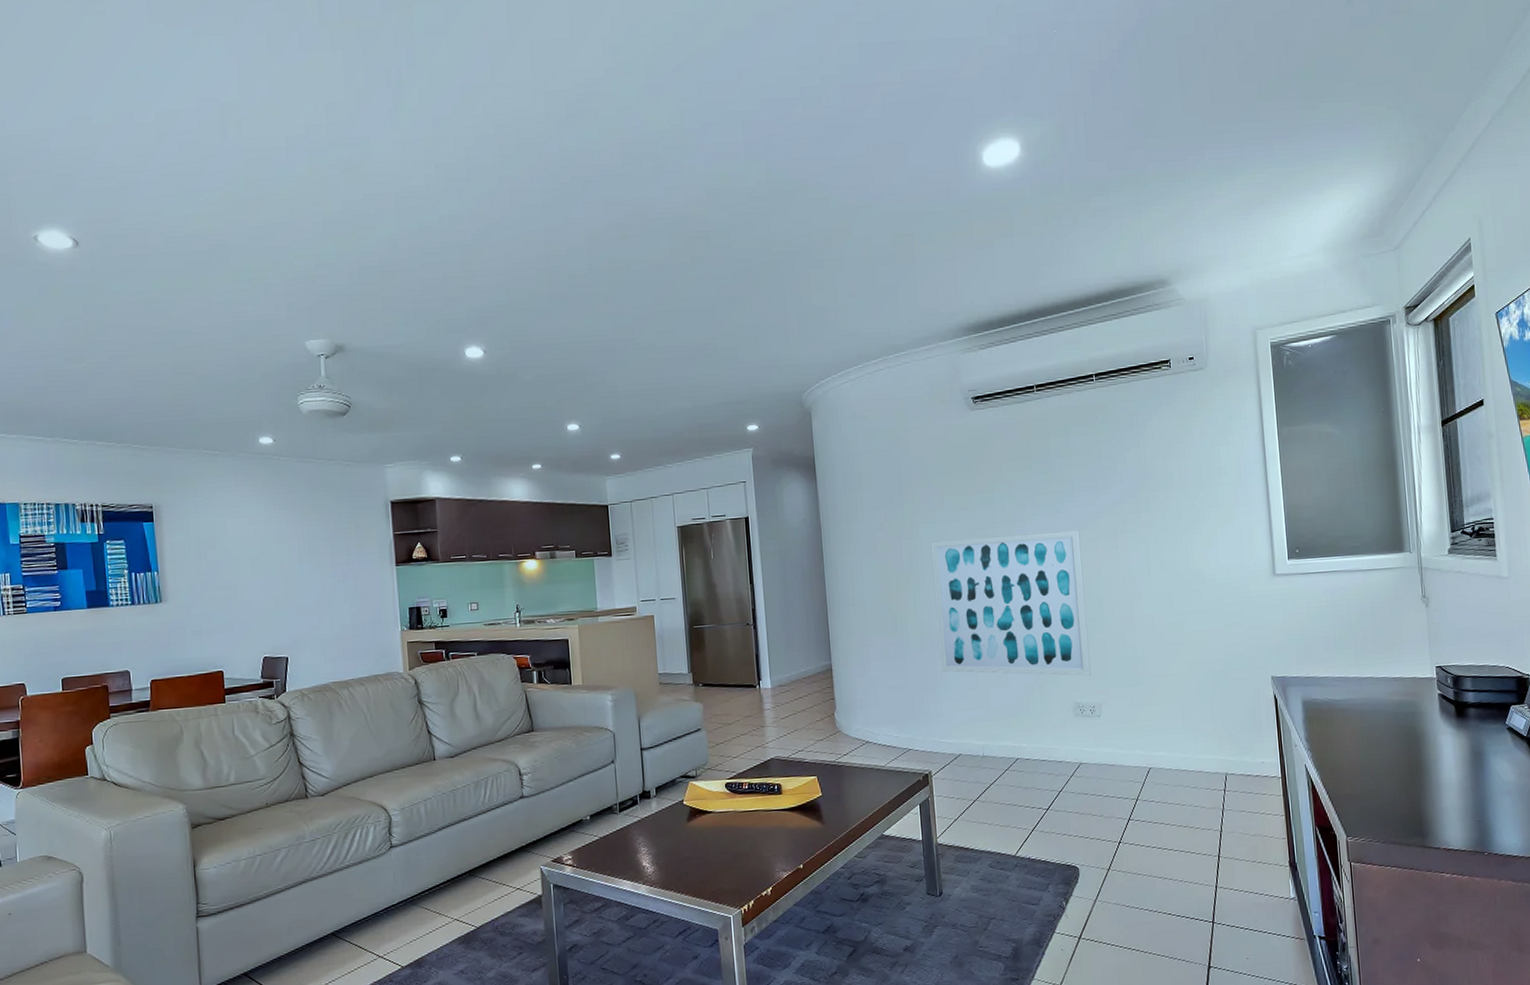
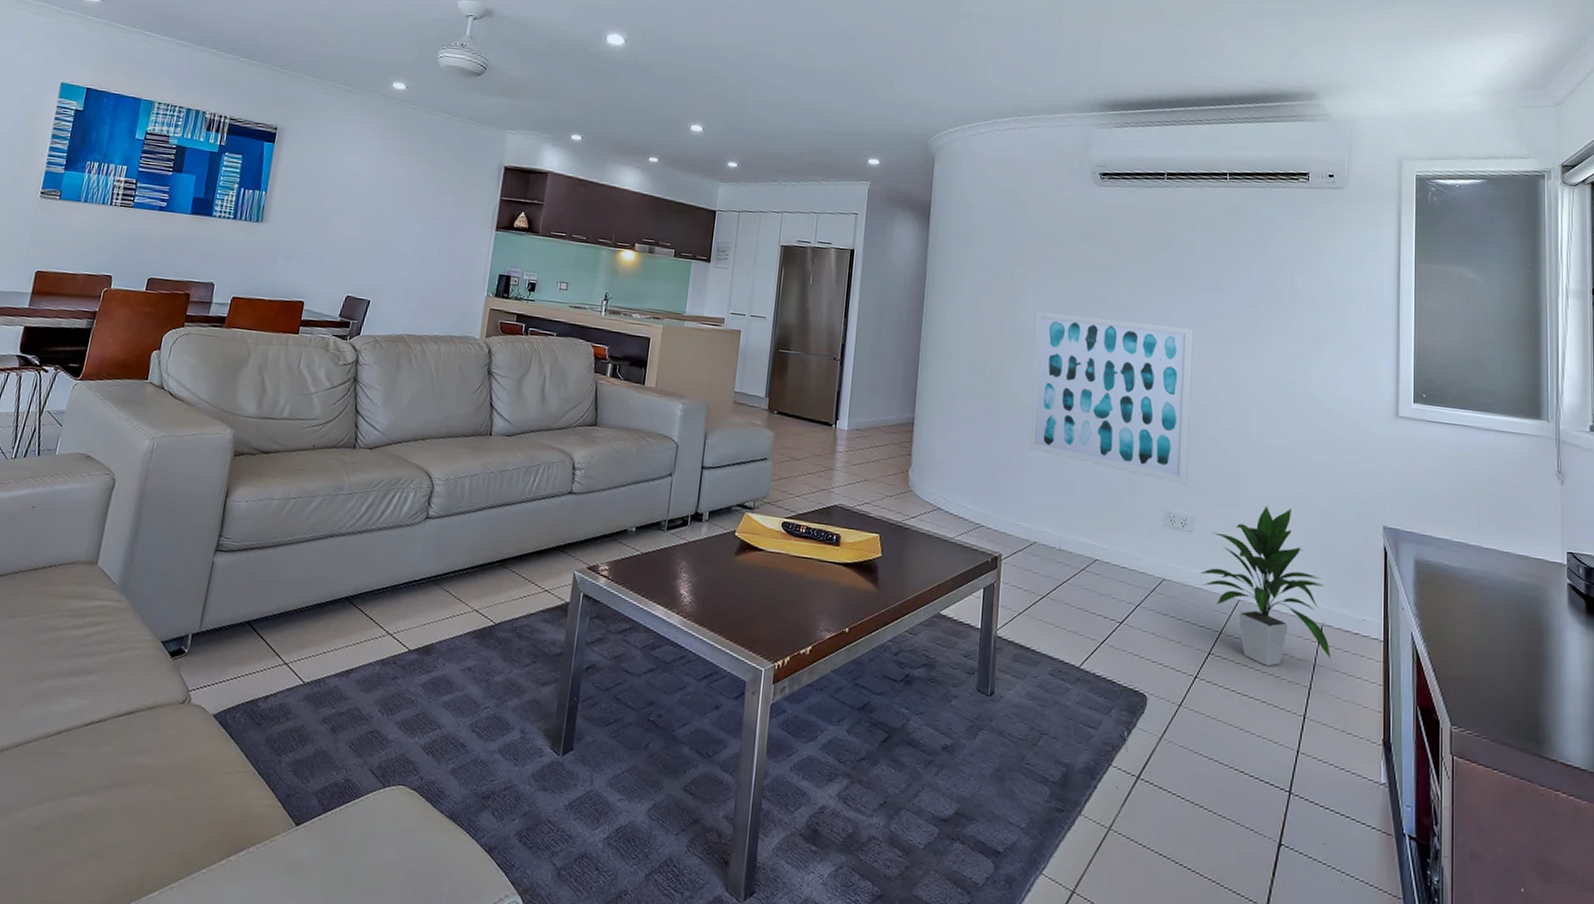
indoor plant: none [1112,677,1237,820] -> present [1200,505,1332,667]

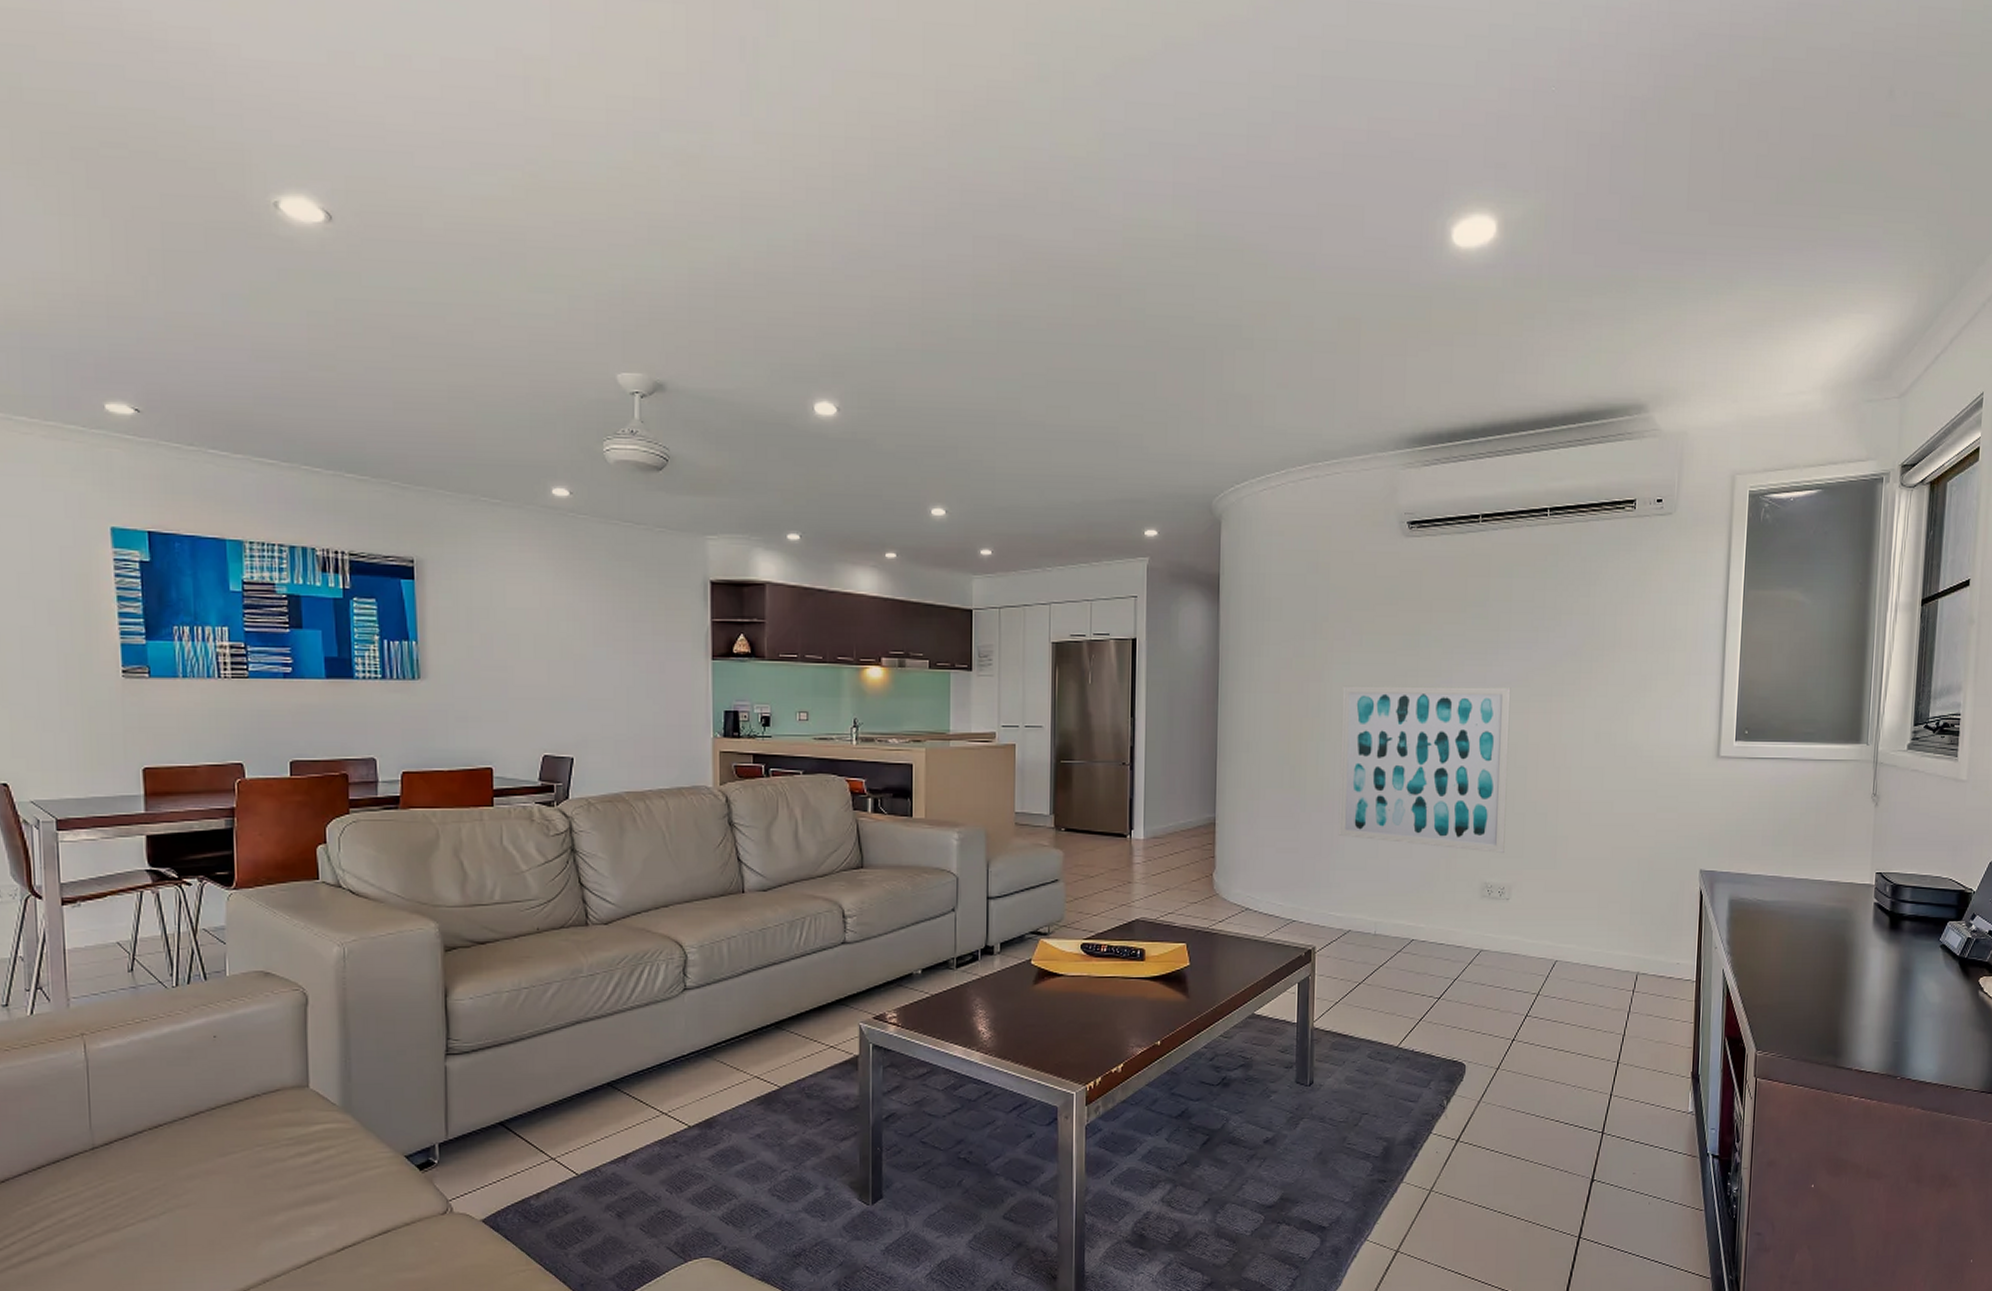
indoor plant: present [1200,505,1332,667] -> none [1517,864,1645,1020]

